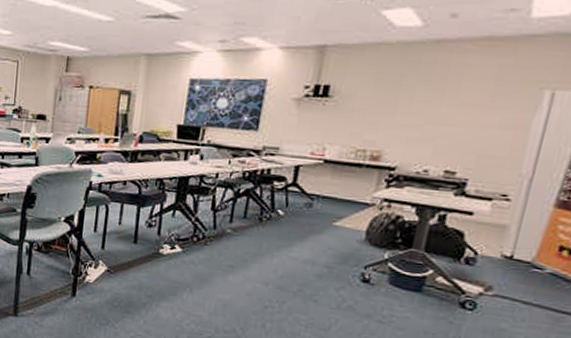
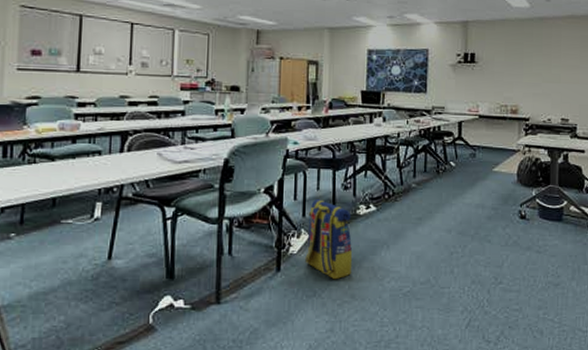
backpack: none [101,233,154,314] -> present [305,199,353,280]

